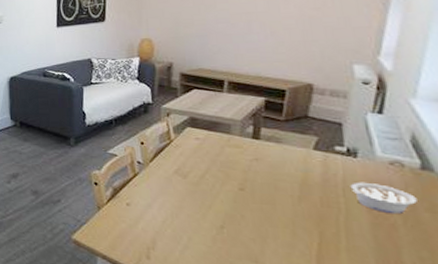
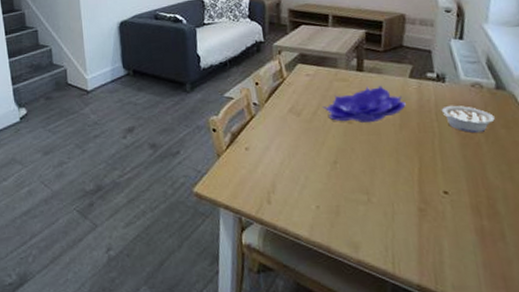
decorative bowl: none [211,155,308,191] -> present [322,85,406,123]

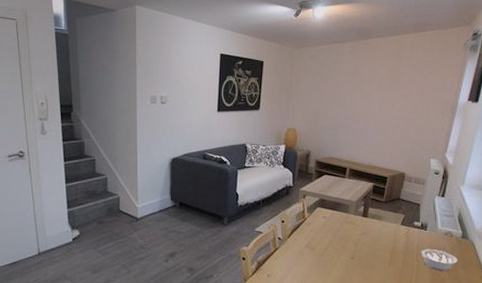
decorative bowl: present [322,85,406,123] -> none [332,230,396,258]

